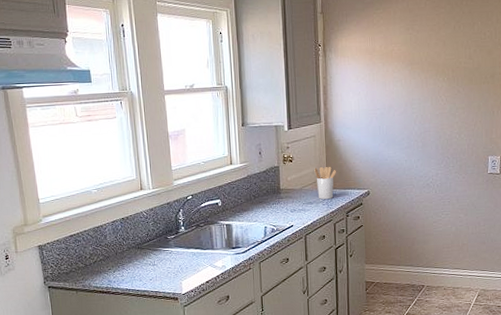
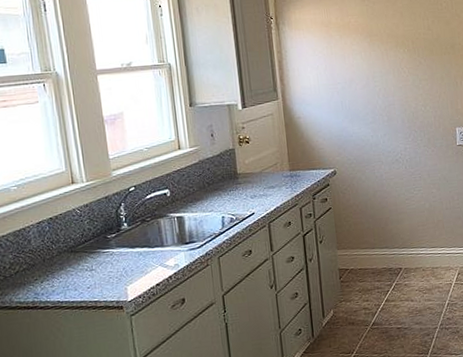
utensil holder: present [314,166,336,200] -> none [274,146,299,183]

